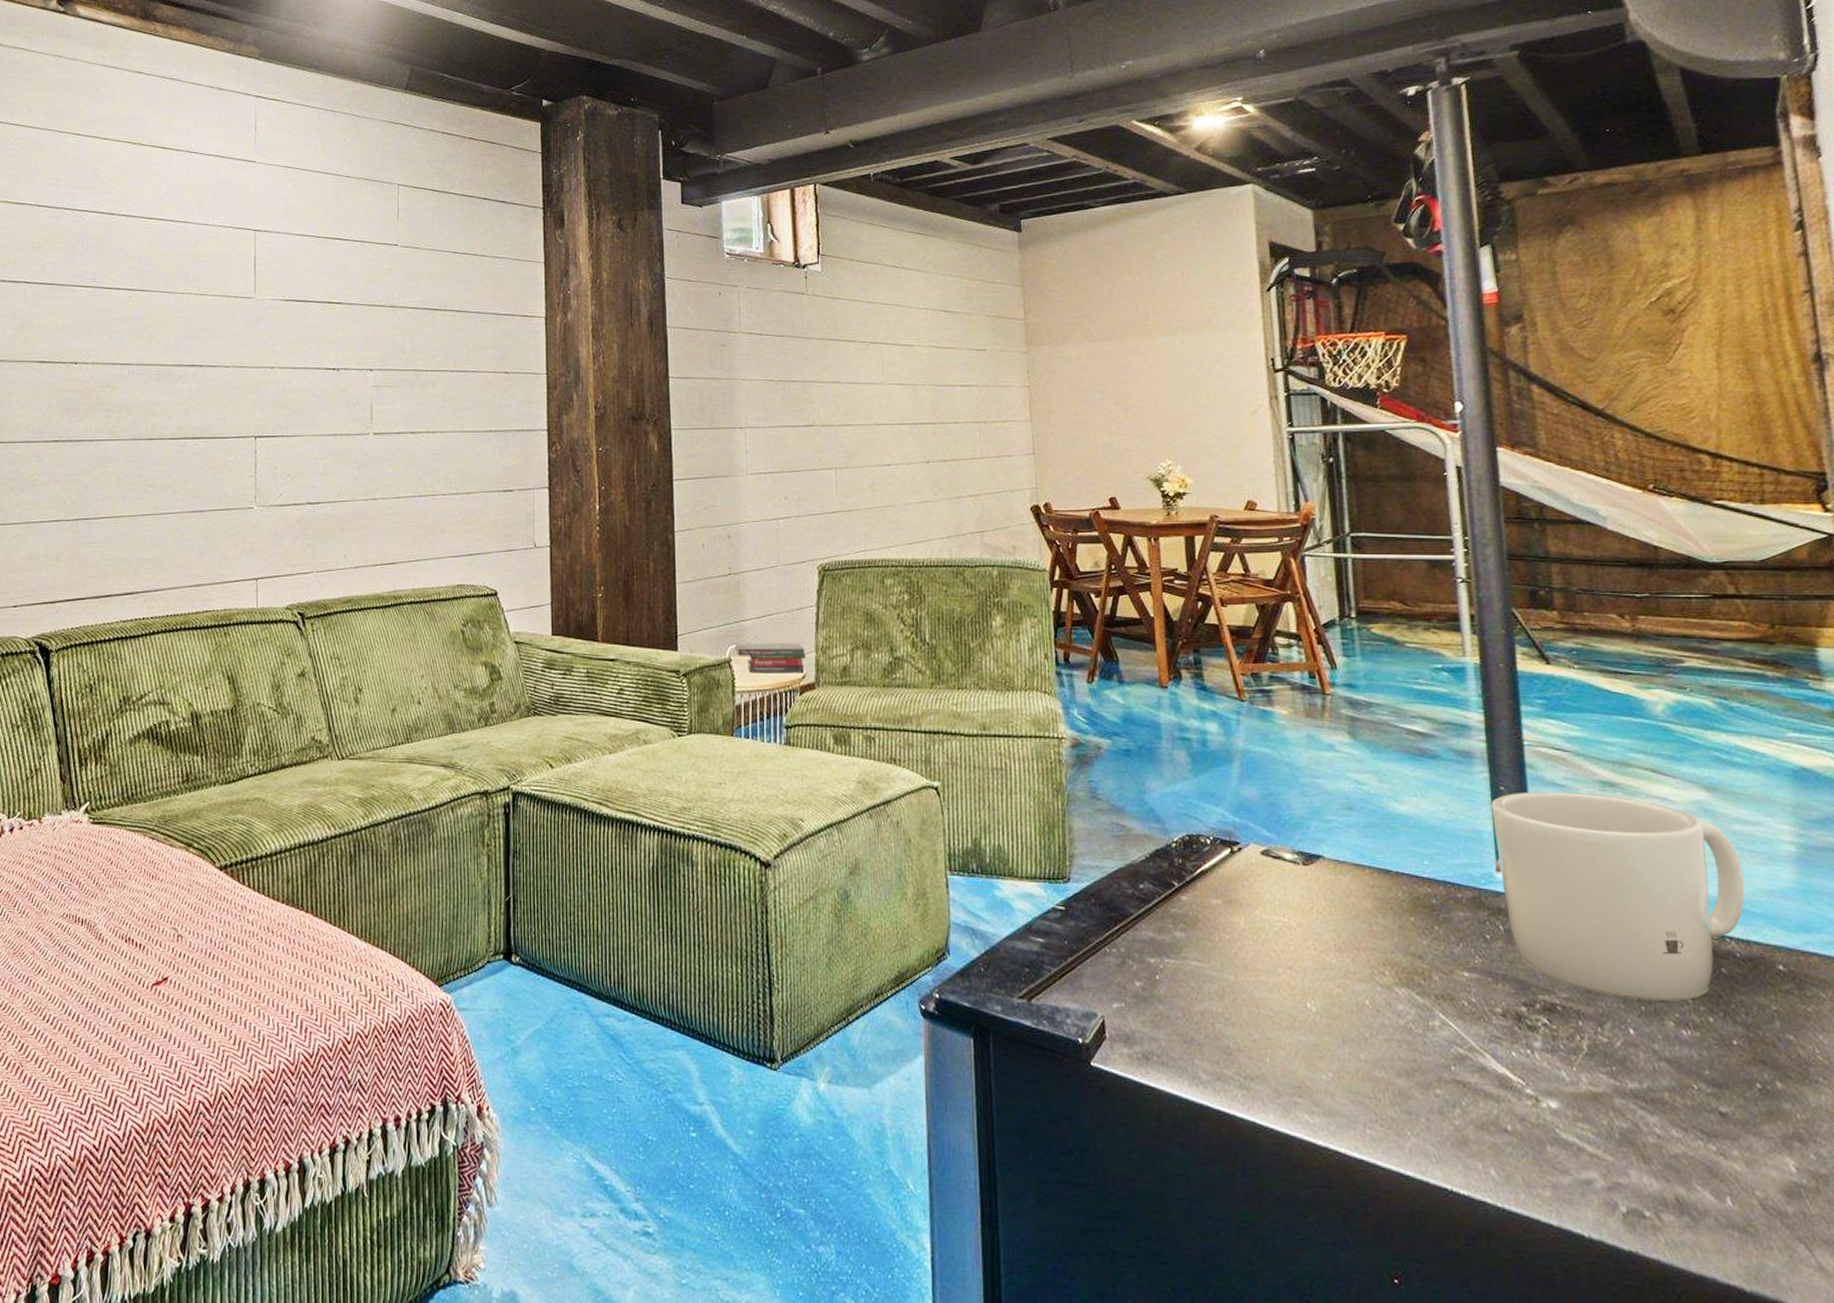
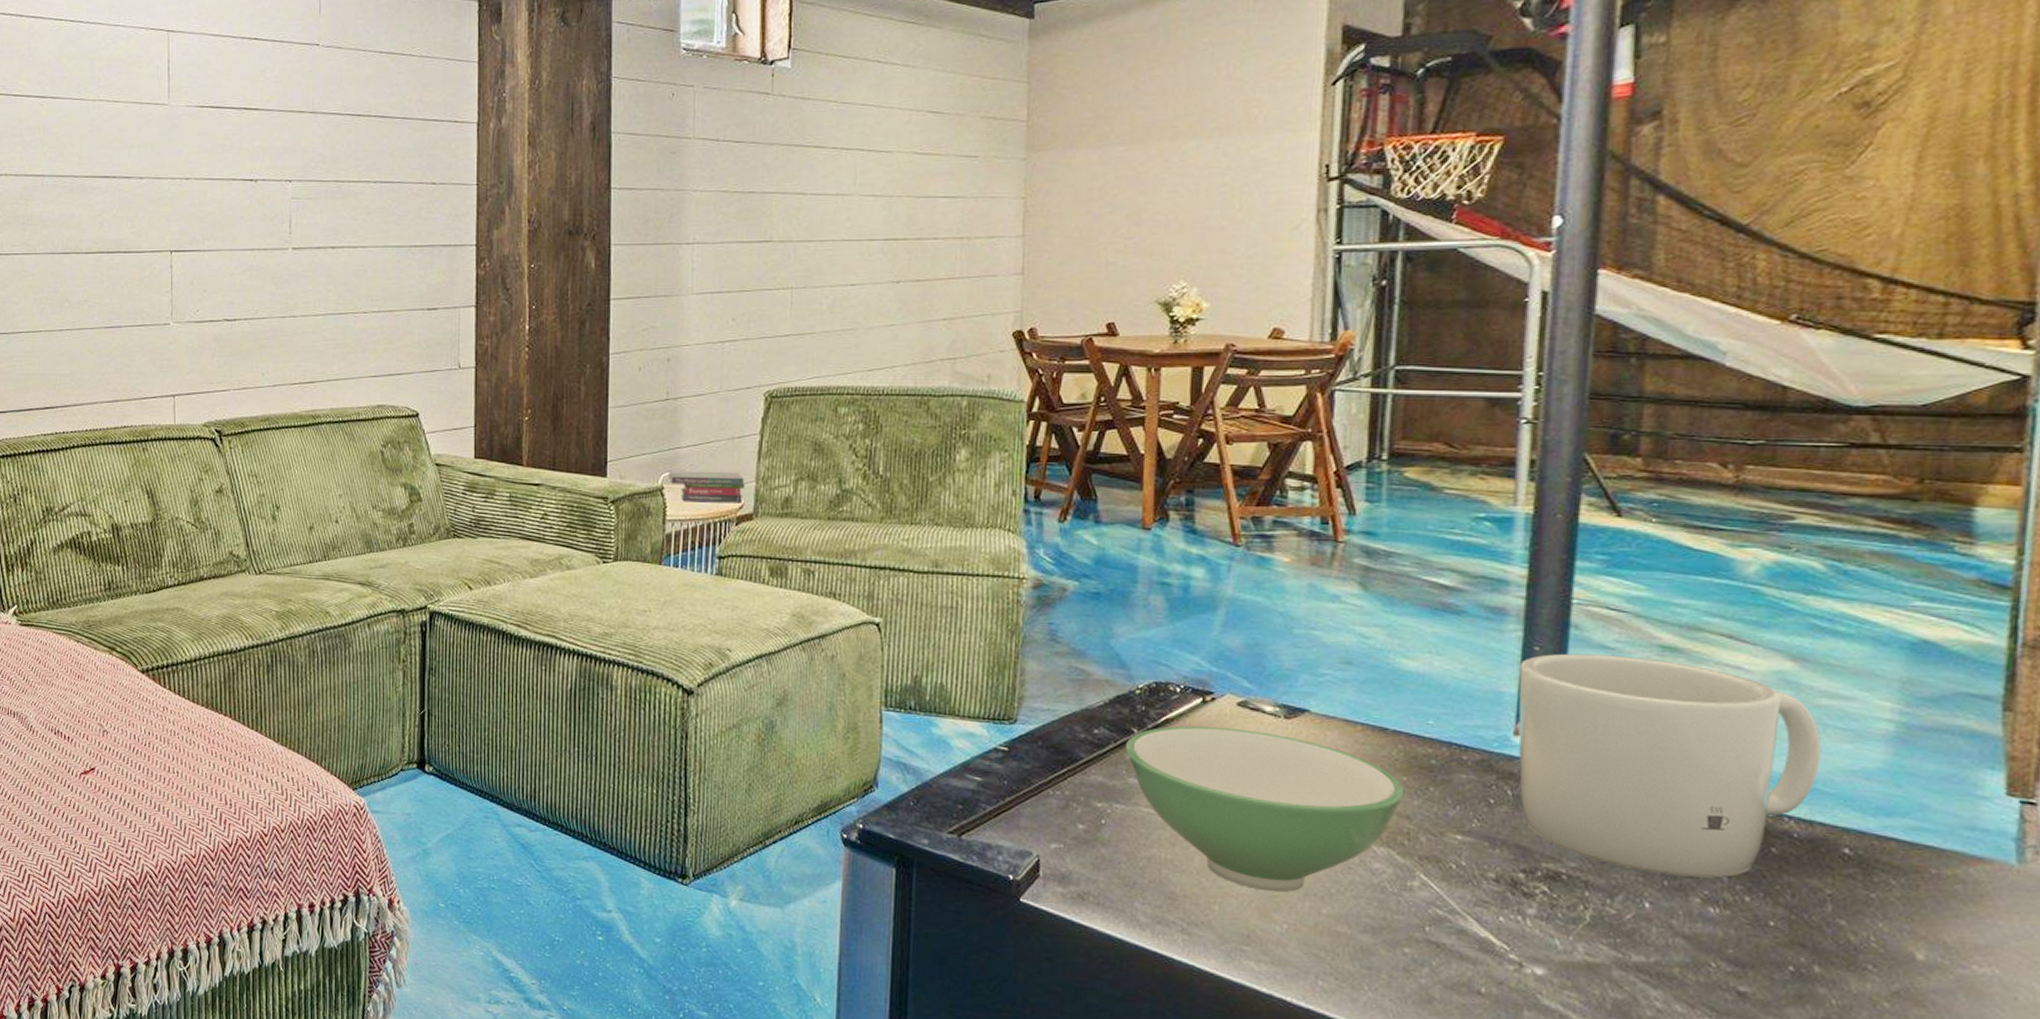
bowl: none [1168,876,1415,1040] -> present [1124,725,1405,893]

